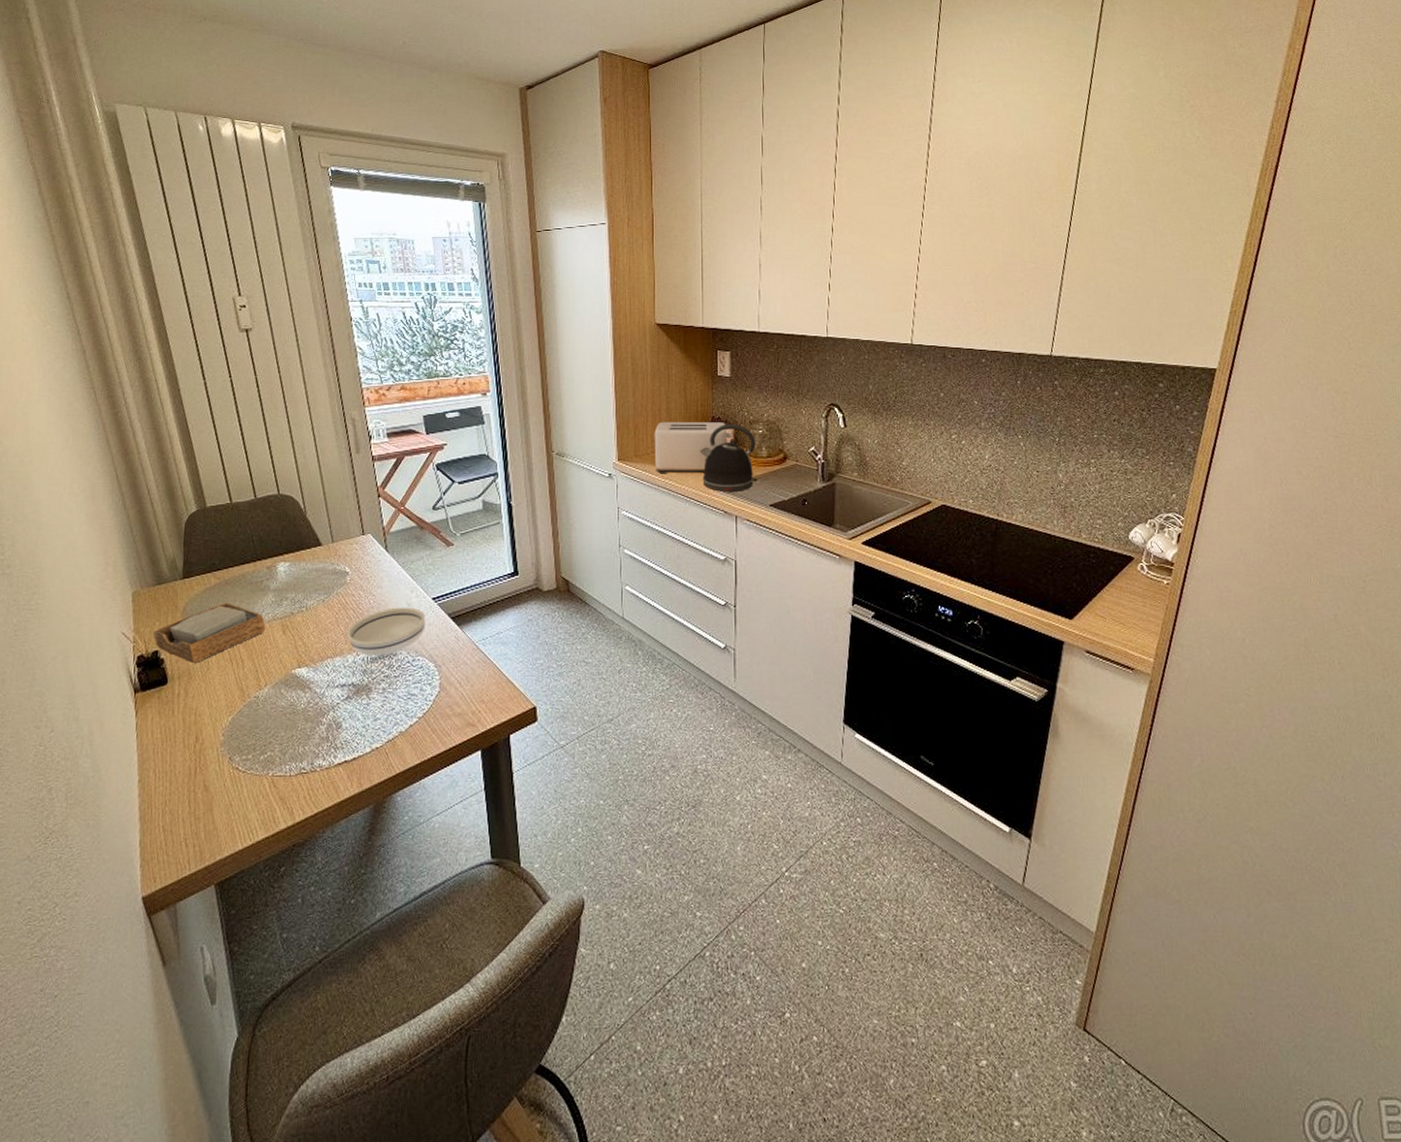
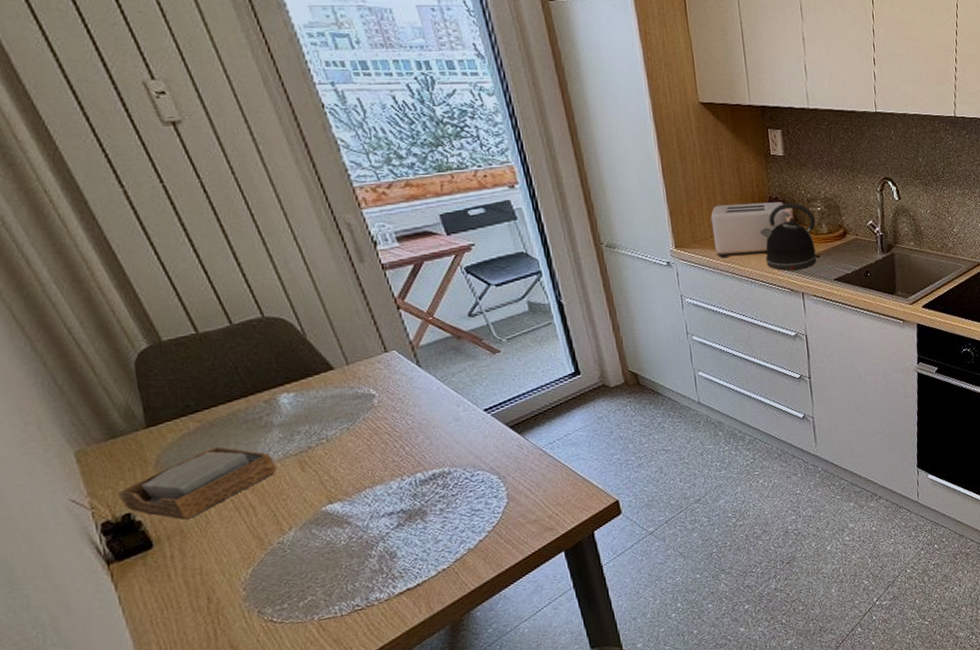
bowl: present [347,607,426,657] -> none [384,422,481,480]

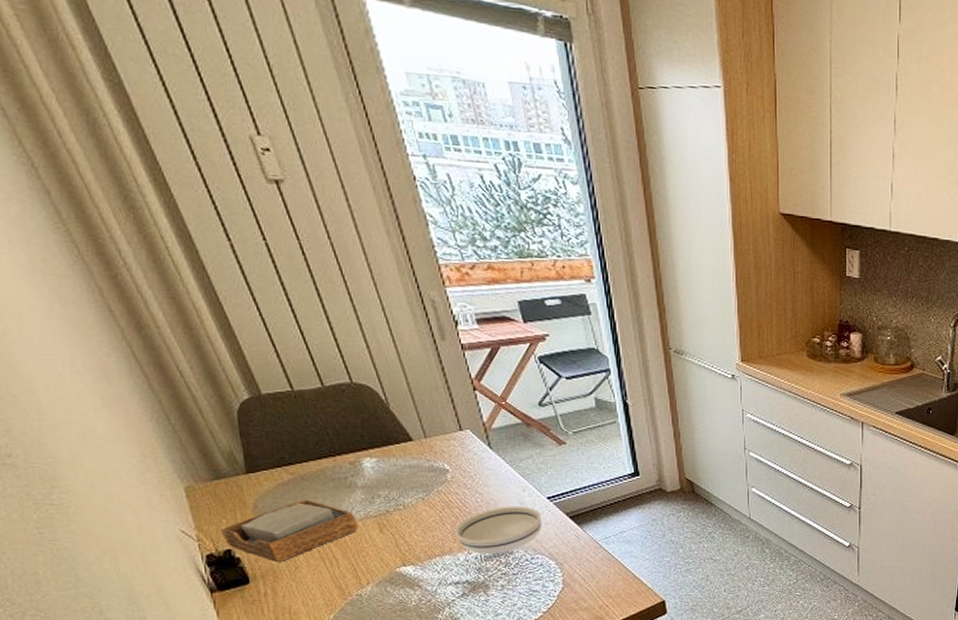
bowl: none [384,422,481,480] -> present [454,506,542,555]
toaster: present [710,202,791,257] -> none [779,322,859,379]
kettle: present [760,202,821,271] -> none [826,328,885,398]

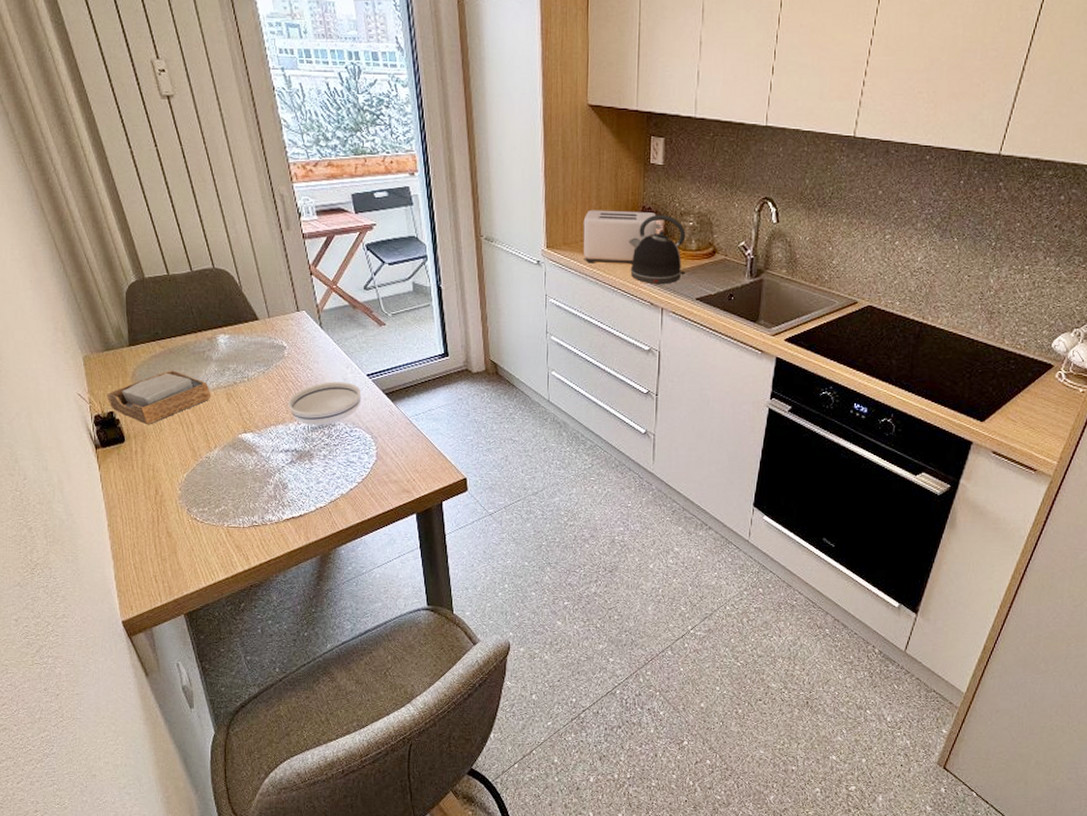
toaster: none [779,322,859,379] -> present [583,209,662,265]
kettle: none [826,328,885,398] -> present [628,214,686,284]

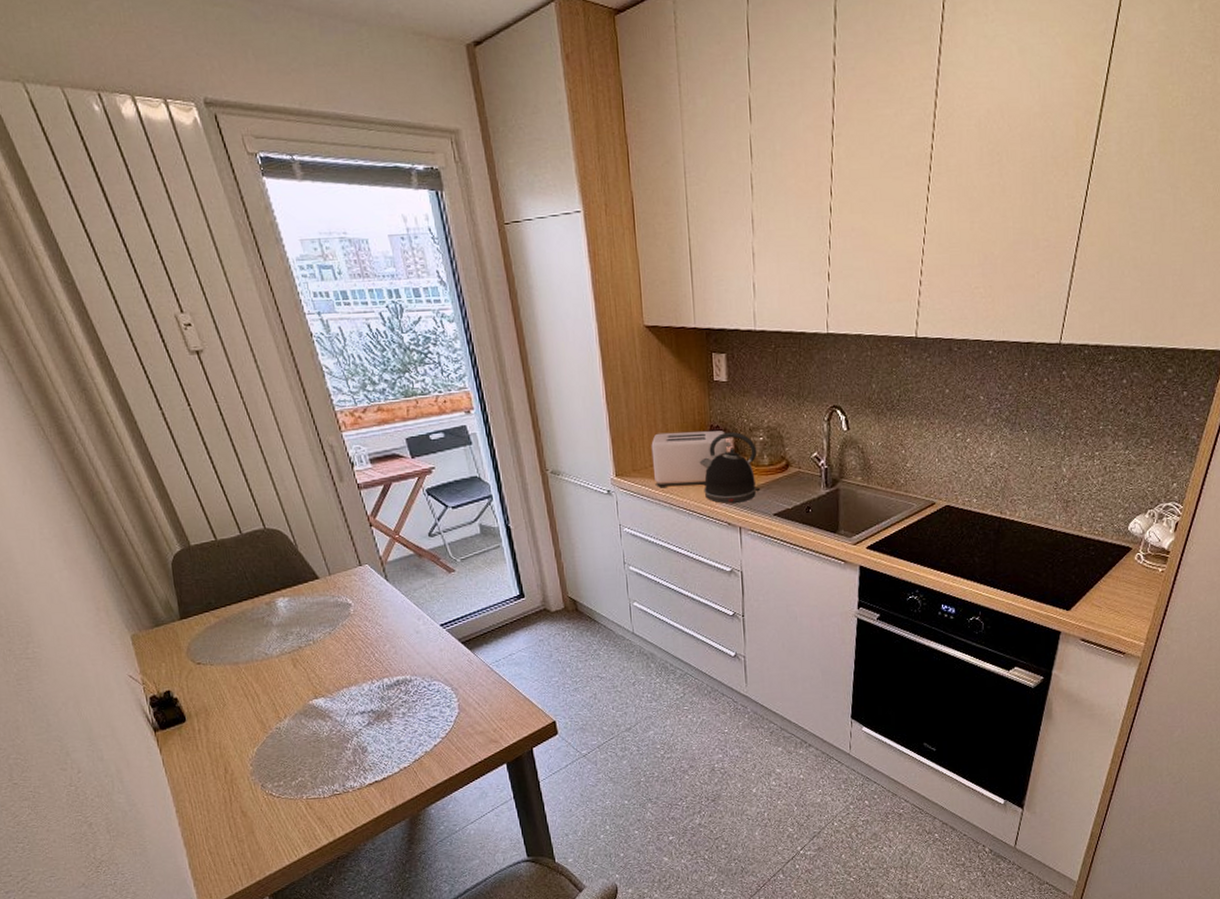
napkin holder: present [106,370,211,424] -> none [160,640,276,700]
bowl: present [287,381,361,426] -> none [358,634,437,684]

